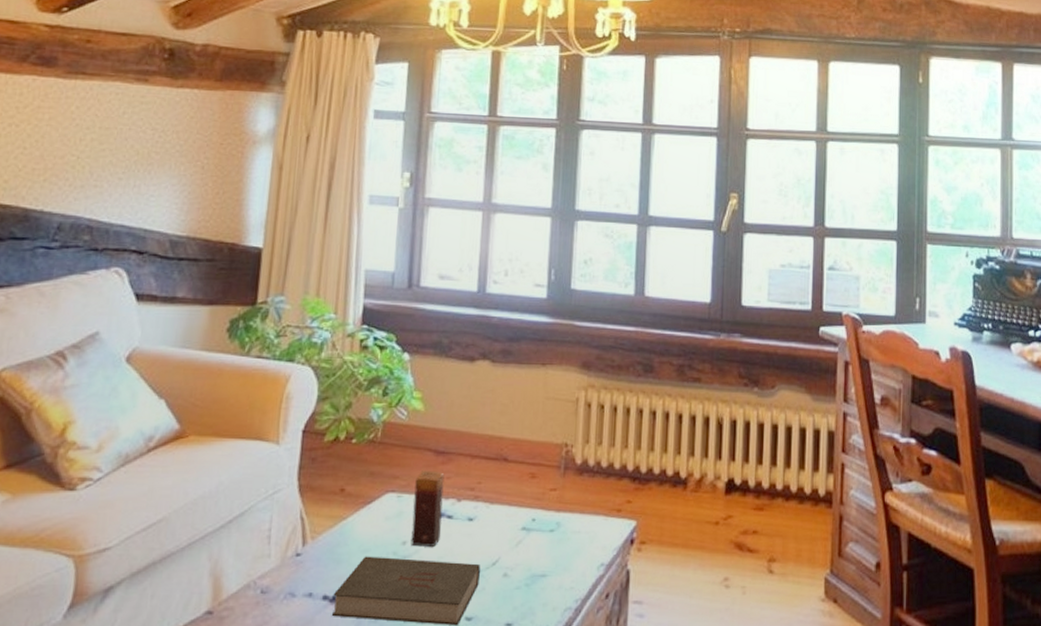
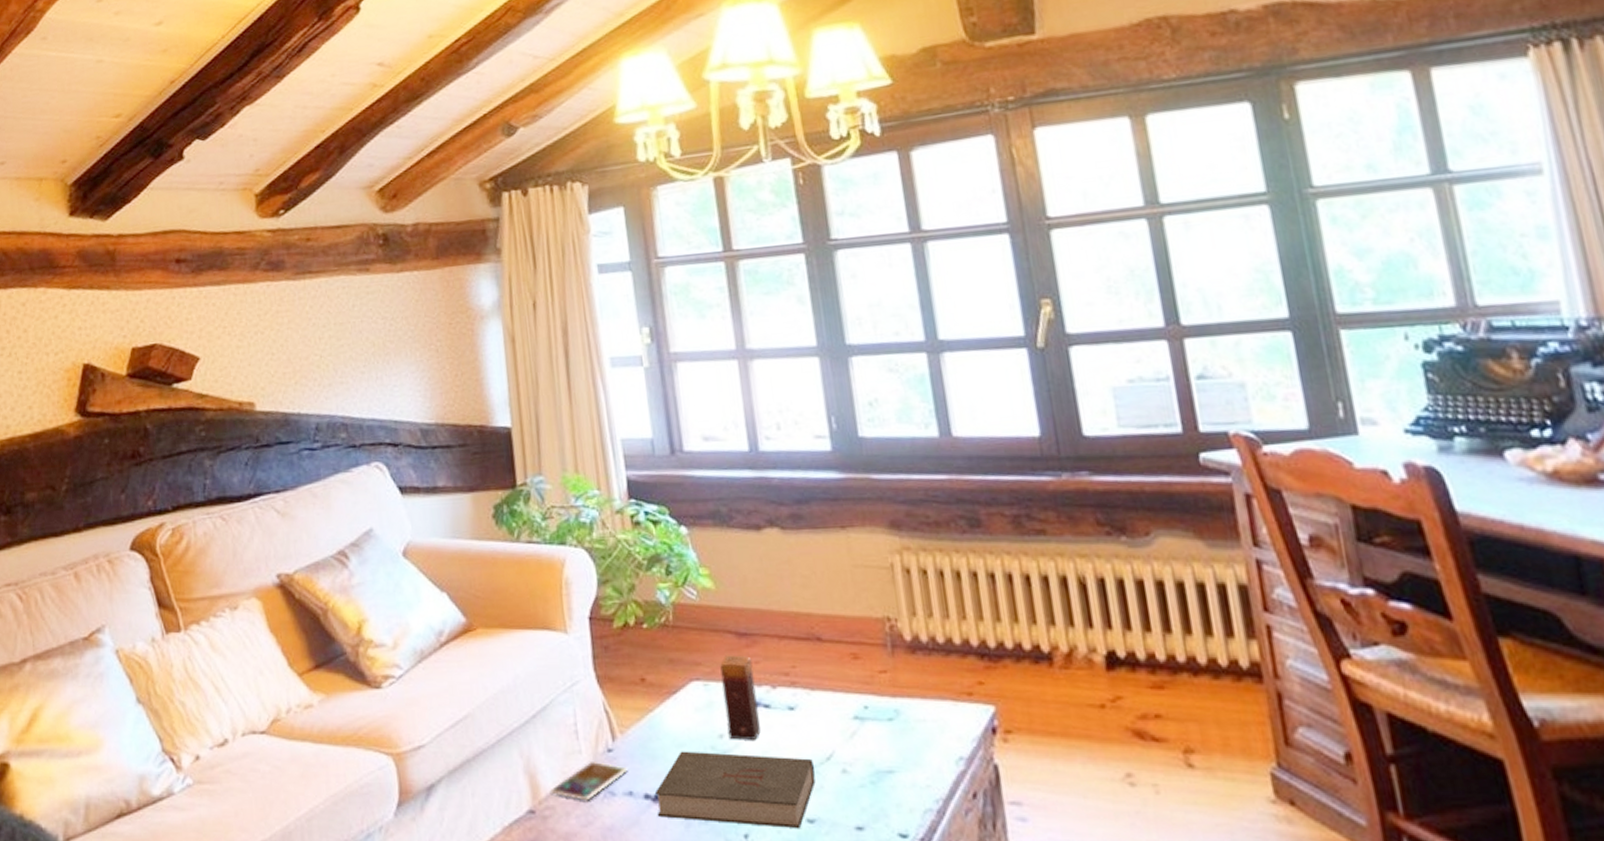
smartphone: none [231,565,312,602] -> present [549,762,628,801]

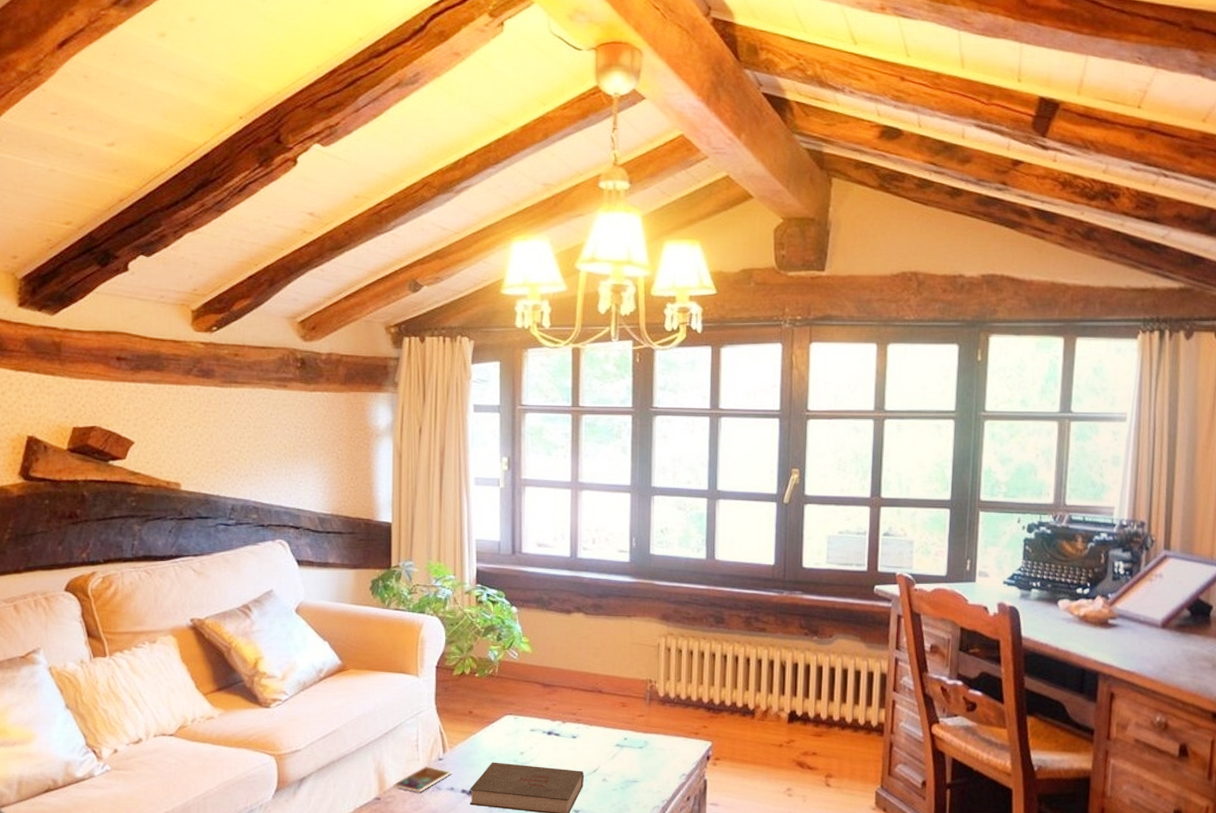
candle: present [720,655,761,740] -> none [527,699,551,757]

